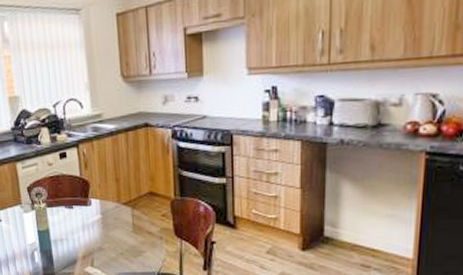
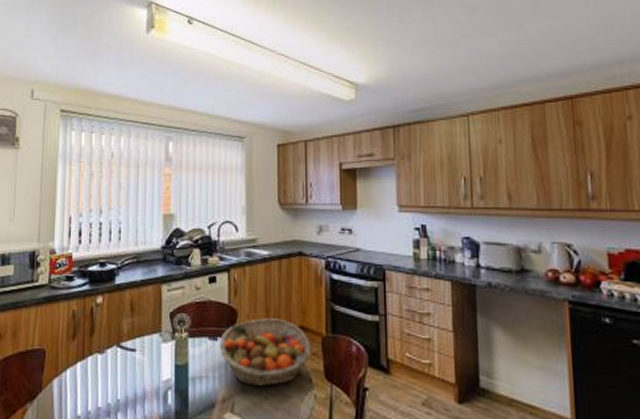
fruit basket: none [76,186,162,245] -> present [220,318,312,387]

